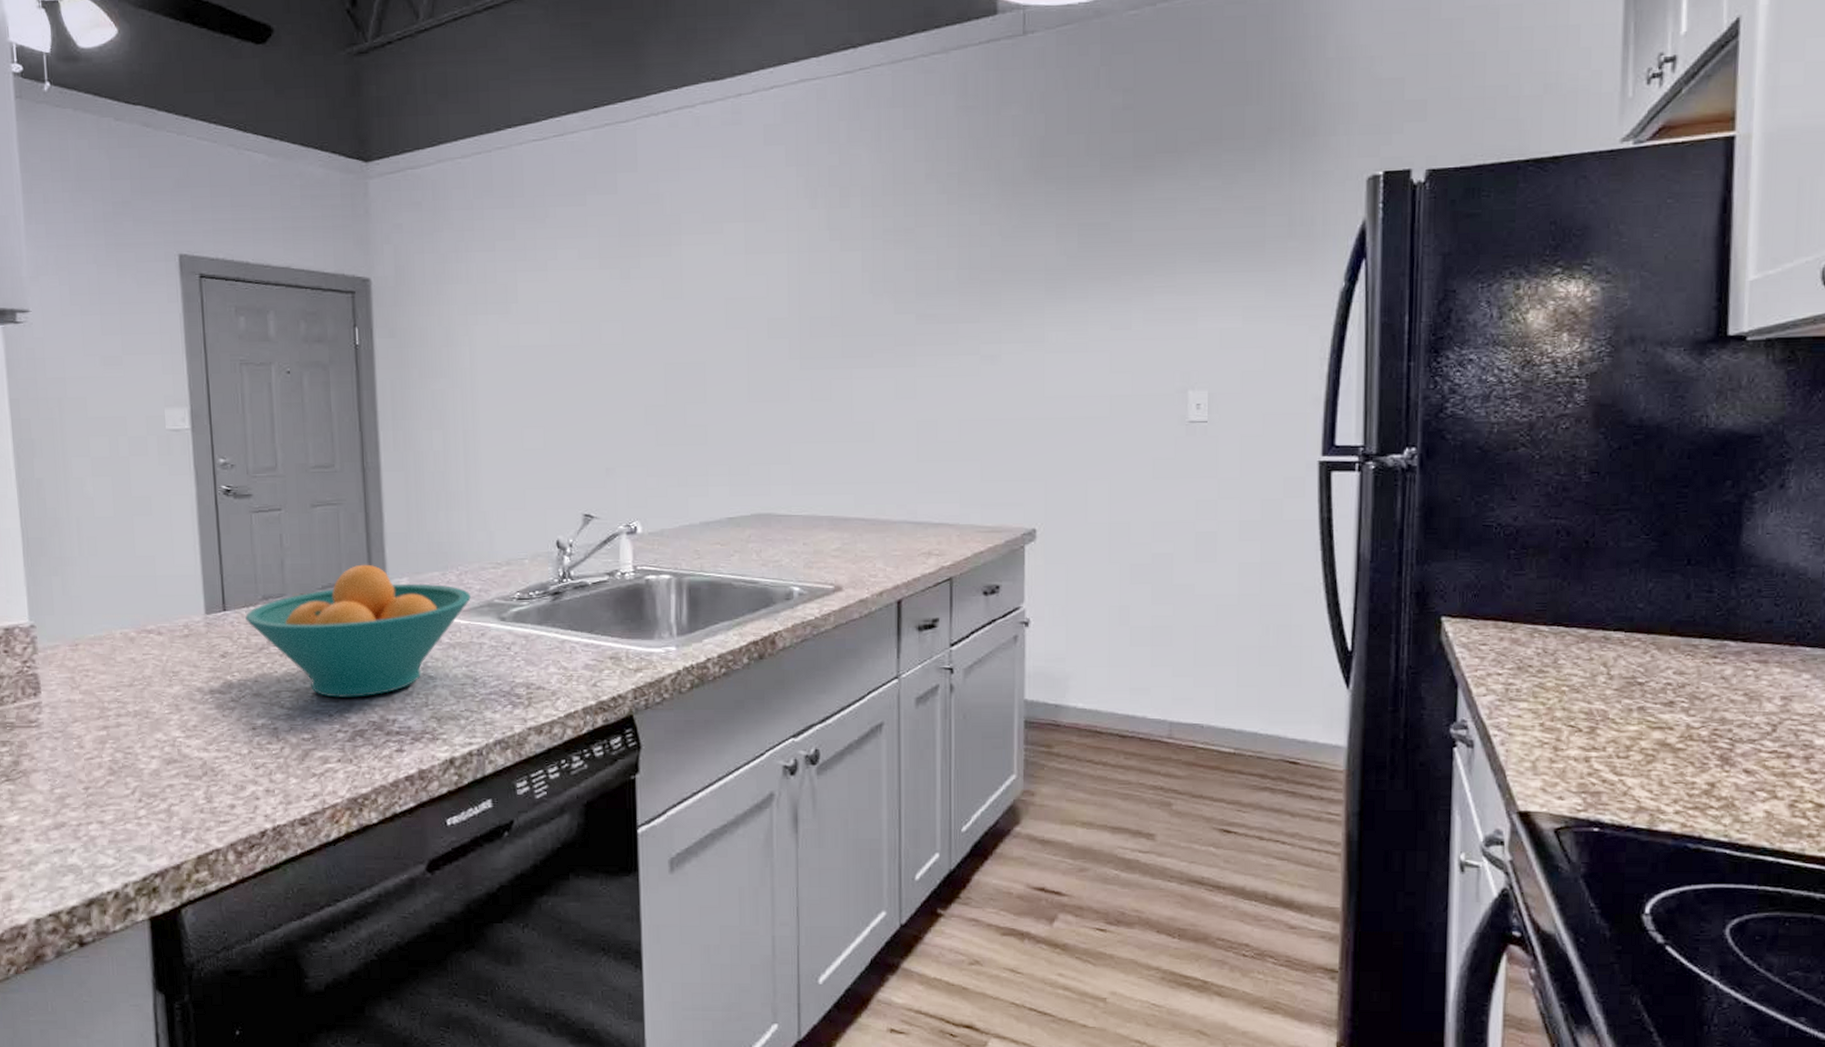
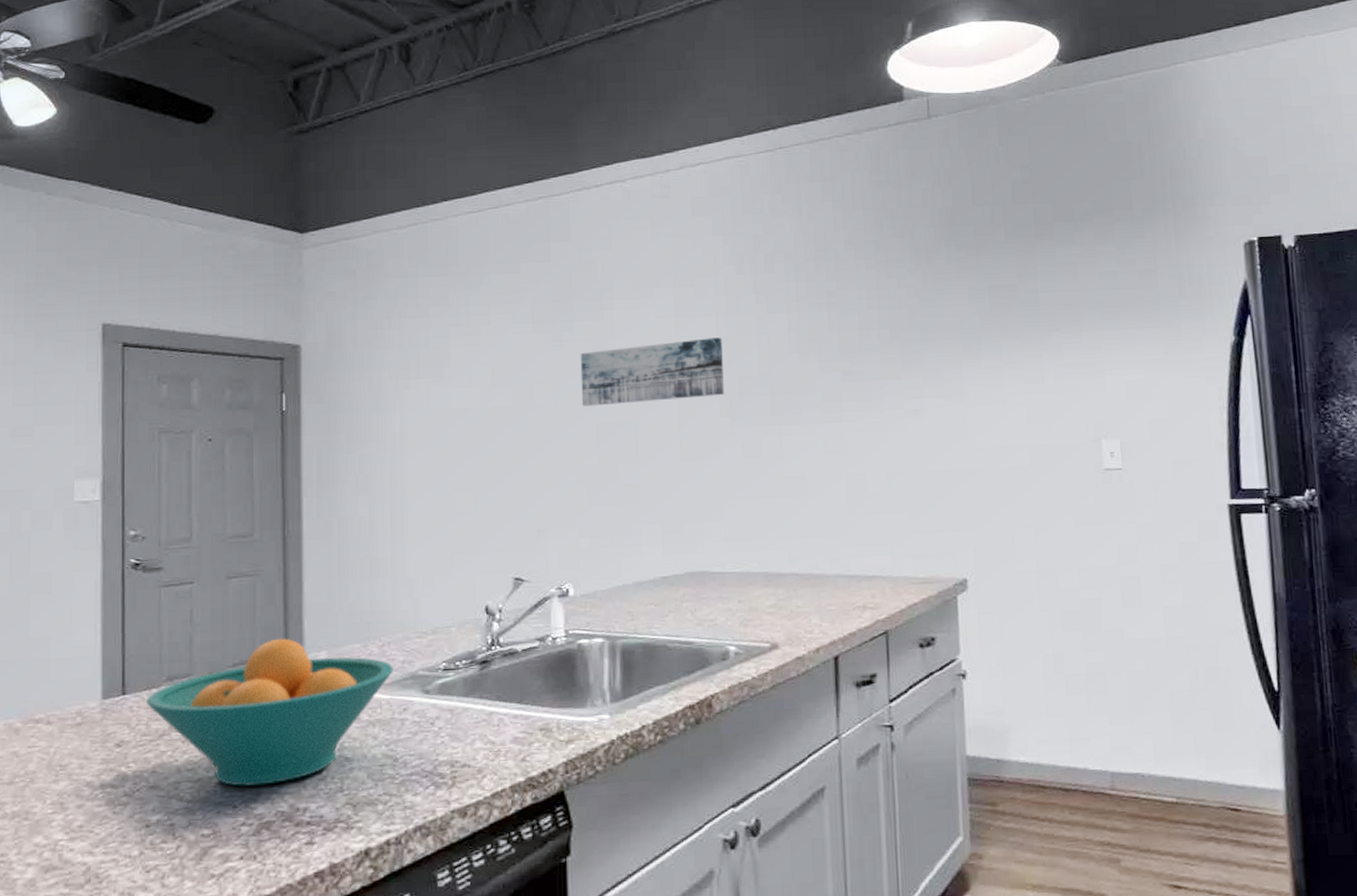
wall art: none [648,276,794,346] -> present [580,337,724,407]

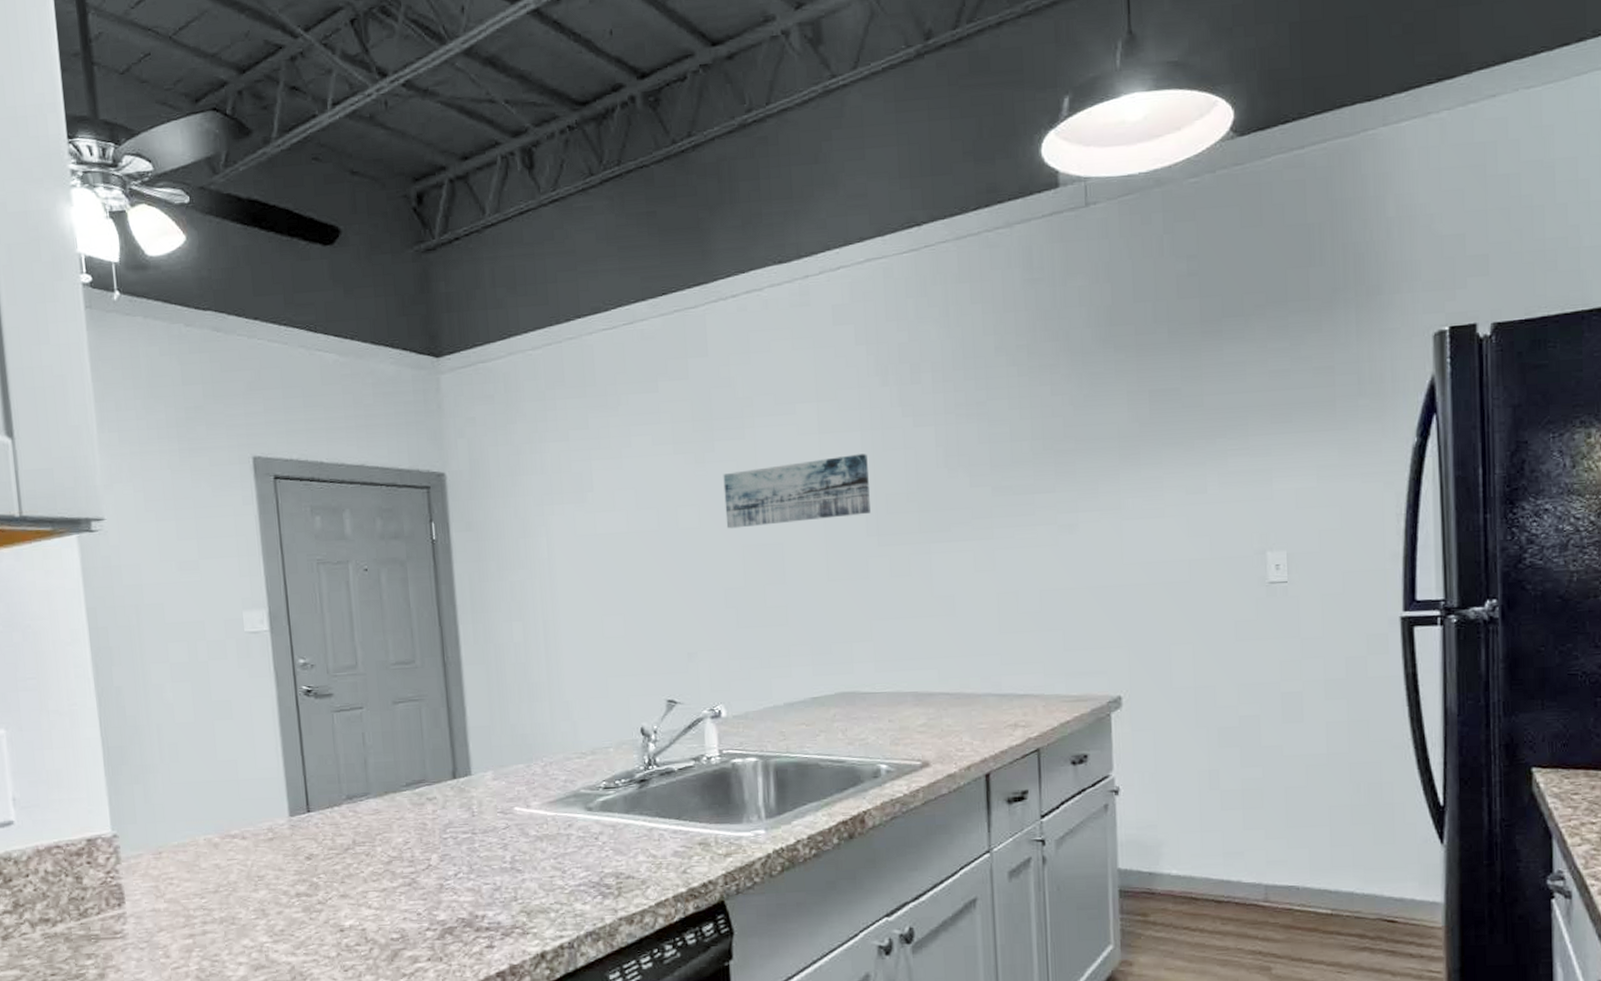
fruit bowl: present [146,638,393,787] -> none [330,759,557,896]

